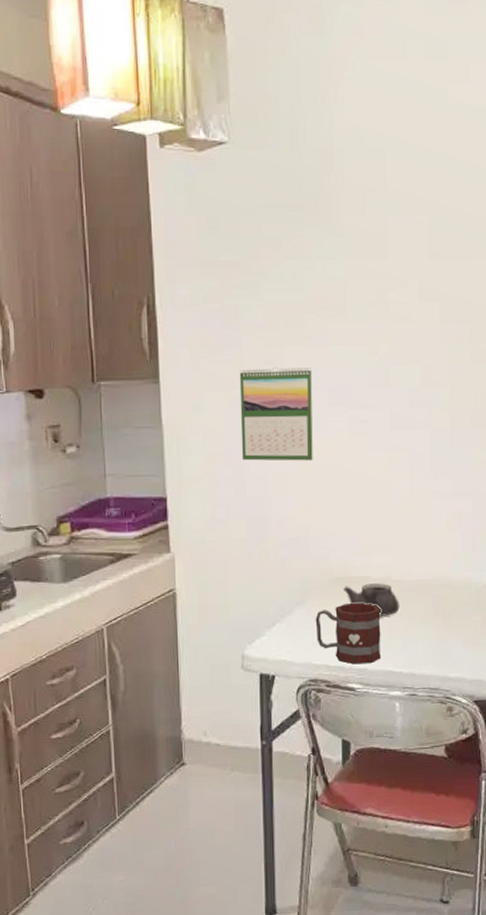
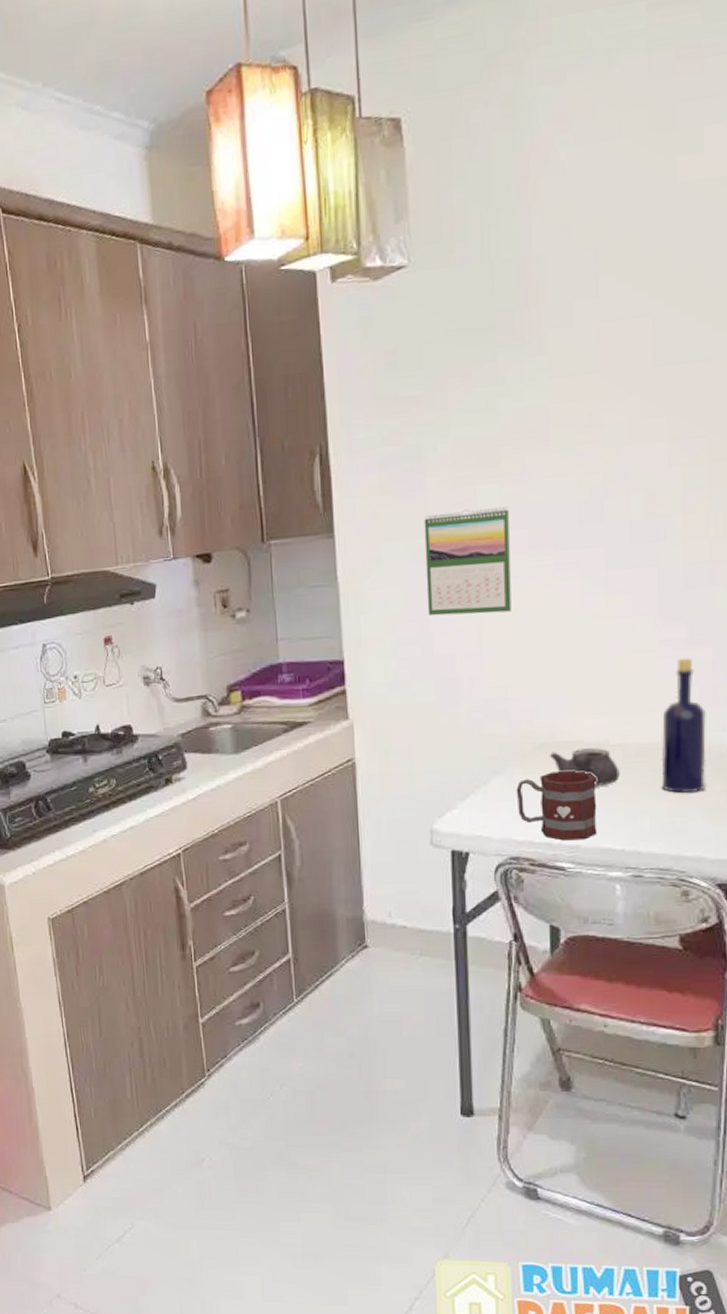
bottle: none [432,507,467,623] -> present [661,657,707,793]

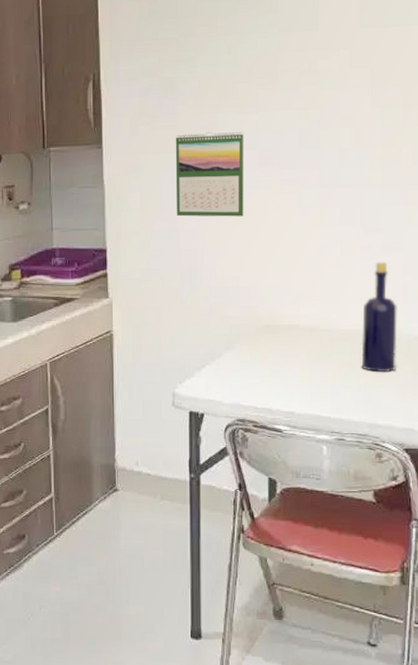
mug: present [516,771,598,841] -> none [244,350,309,407]
teapot: present [549,748,620,786] -> none [271,332,328,363]

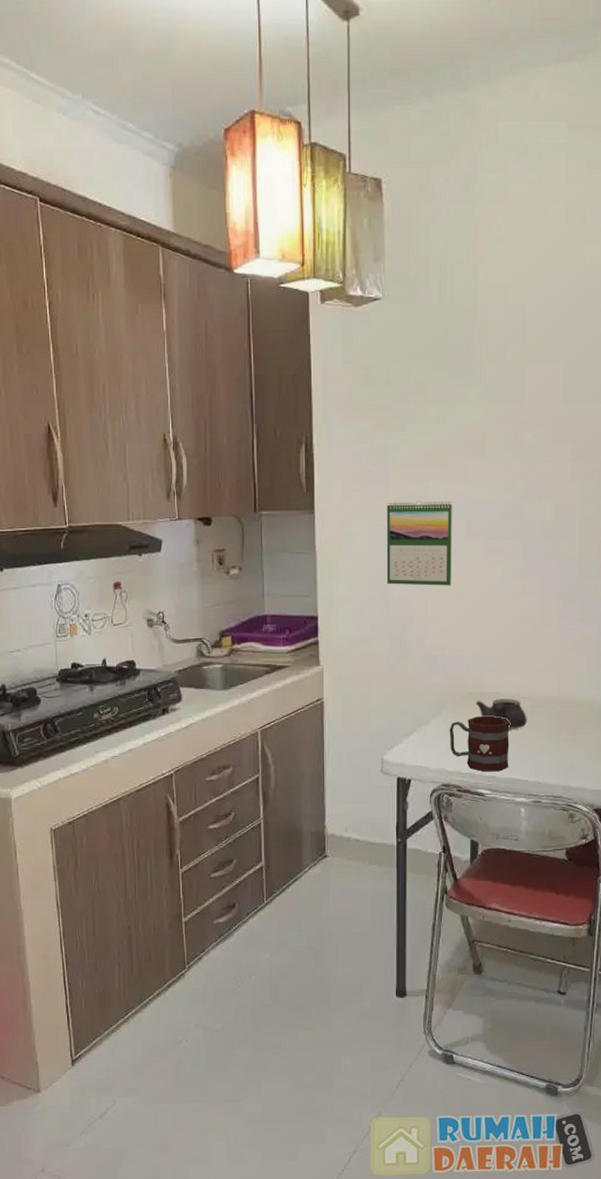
mug: none [244,350,309,407] -> present [449,716,510,772]
teapot: none [271,332,328,363] -> present [475,699,527,729]
bottle: present [361,261,397,372] -> none [557,631,591,737]

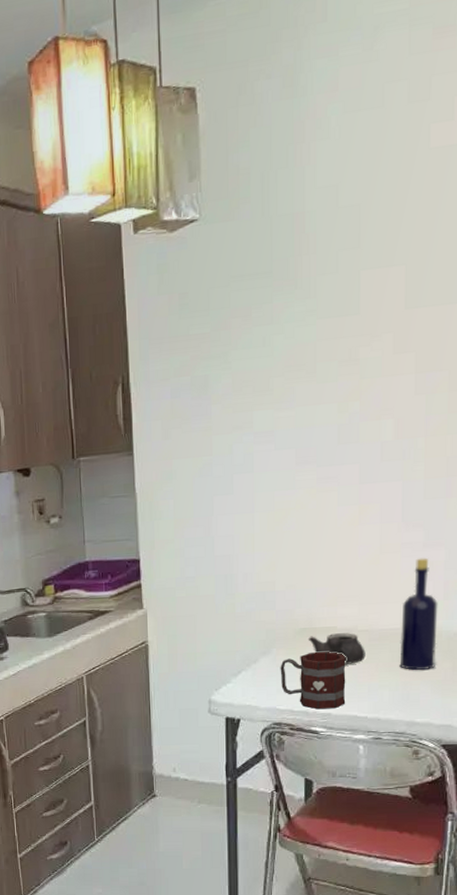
calendar: present [386,501,453,586] -> none [208,430,281,522]
bottle: none [557,631,591,737] -> present [399,557,438,670]

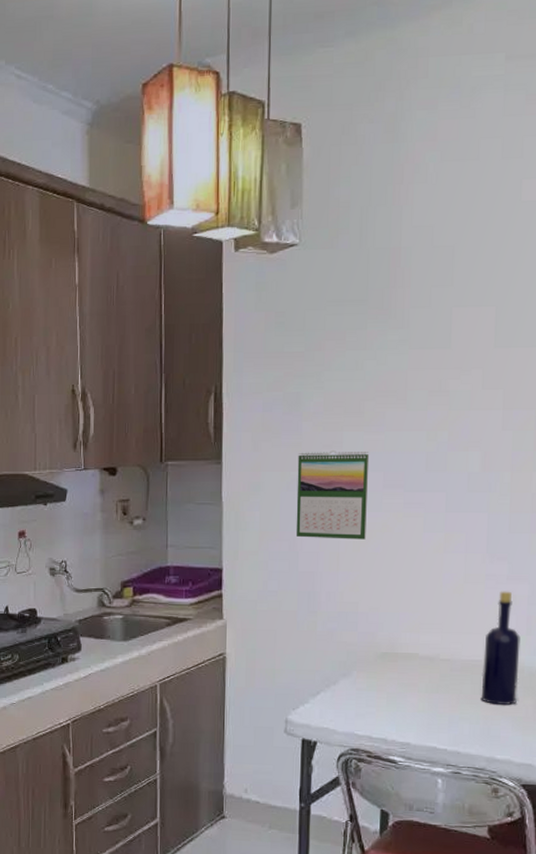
calendar: none [208,430,281,522] -> present [295,451,370,540]
mug: present [280,652,346,710] -> none [359,678,427,739]
teapot: present [308,633,366,664] -> none [389,660,447,693]

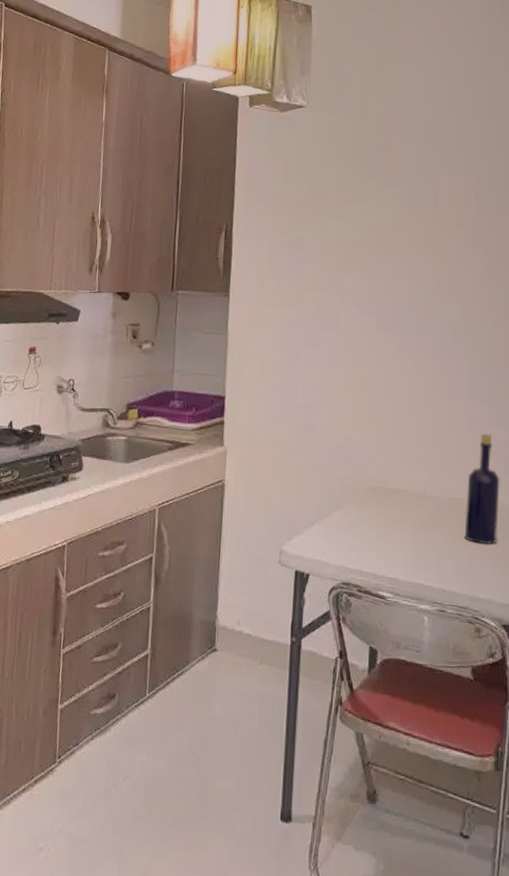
calendar: present [295,451,370,540] -> none [295,291,365,377]

